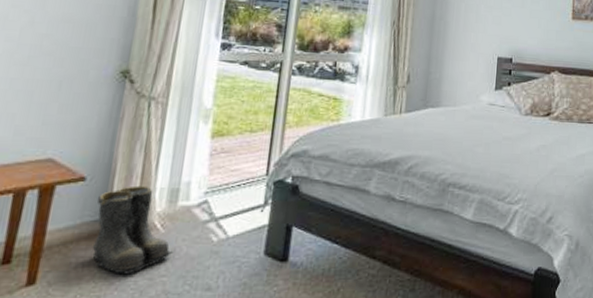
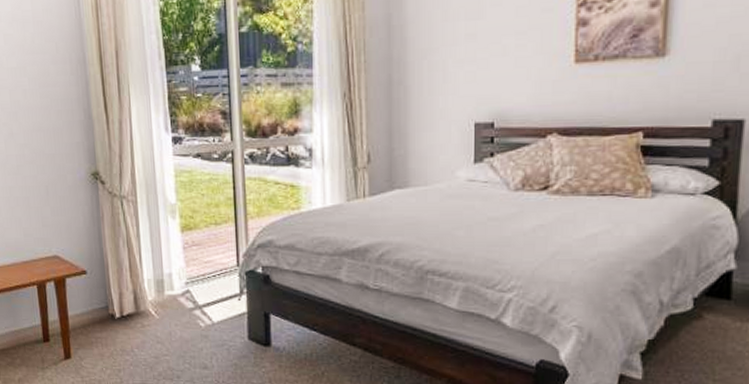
boots: present [93,185,174,275] -> none [99,277,170,353]

